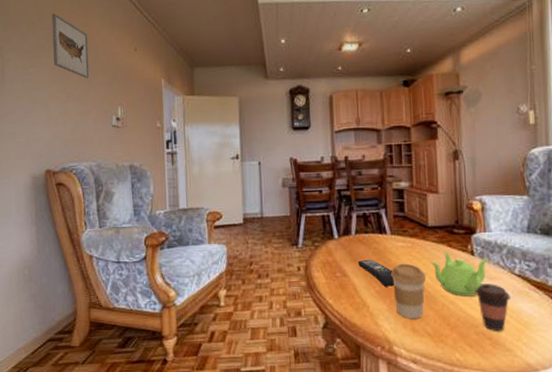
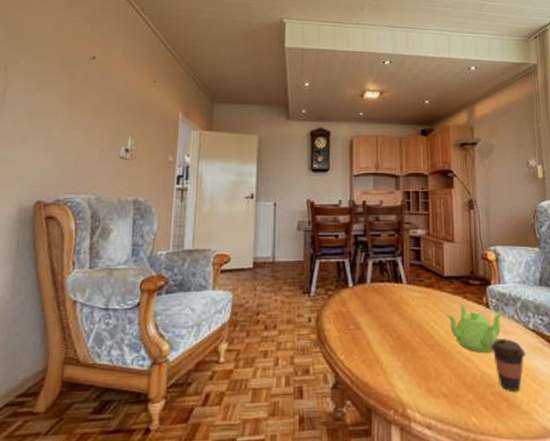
wall art: present [51,13,89,79] -> none [64,40,105,107]
remote control: present [357,259,394,287] -> none [372,310,409,341]
coffee cup: present [391,263,427,319] -> none [406,315,442,378]

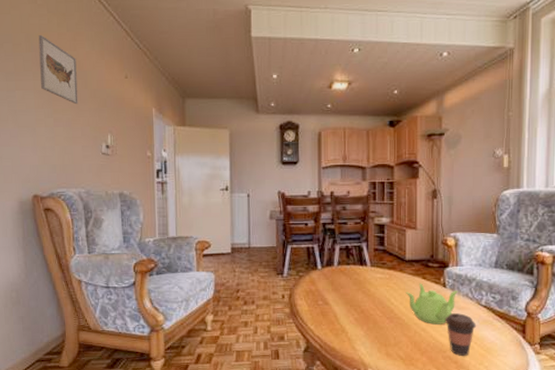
wall art: none [64,40,105,107] -> present [38,35,78,105]

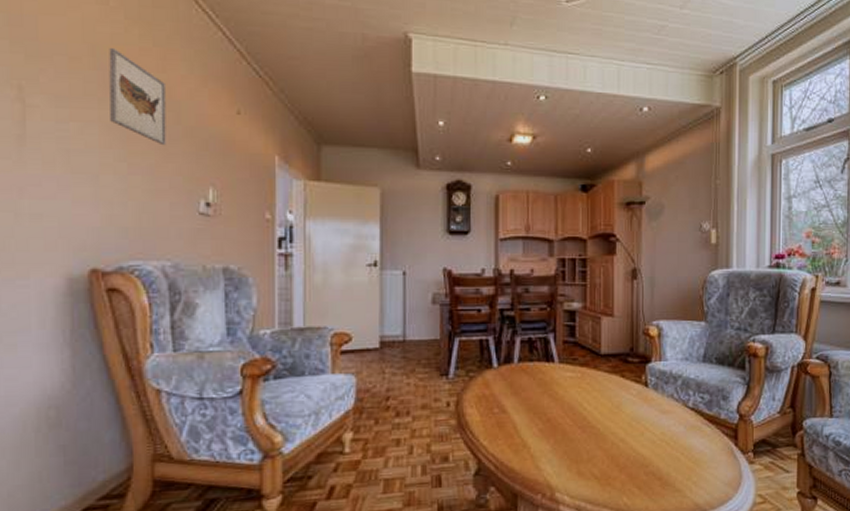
teapot: present [405,283,458,324] -> none [600,382,662,433]
coffee cup: present [444,313,477,356] -> none [646,418,684,470]

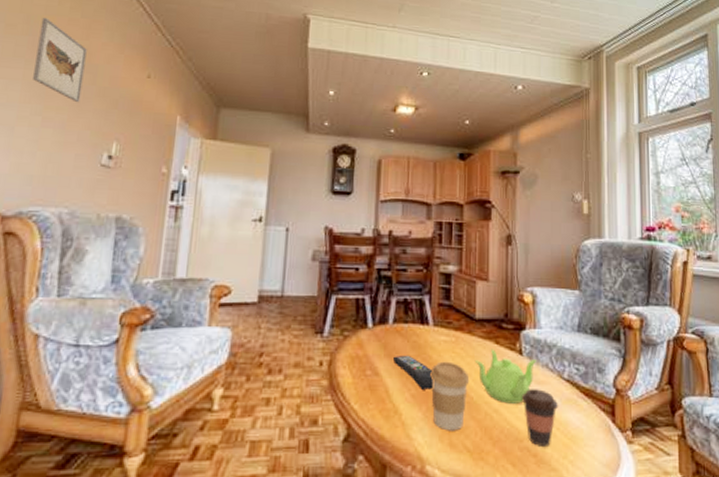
remote control: none [519,392,560,424] -> present [392,355,433,390]
coffee cup: none [557,396,596,461] -> present [430,361,470,431]
teapot: none [600,382,662,433] -> present [474,349,536,404]
coffee cup: none [646,418,684,470] -> present [521,389,559,446]

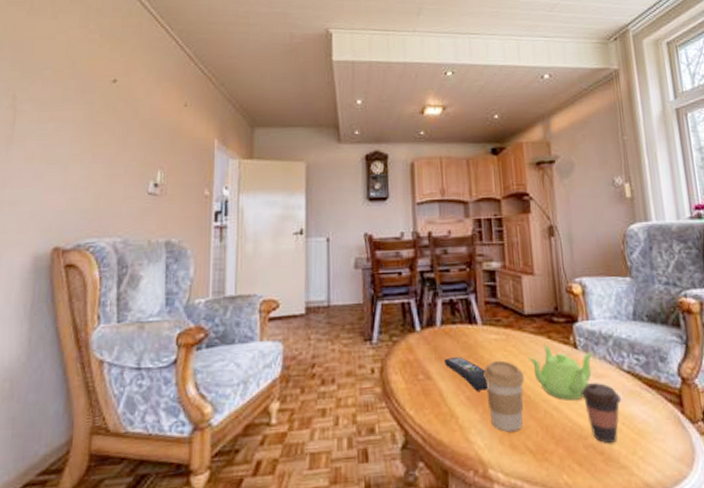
wall art: present [33,18,87,103] -> none [81,61,128,137]

